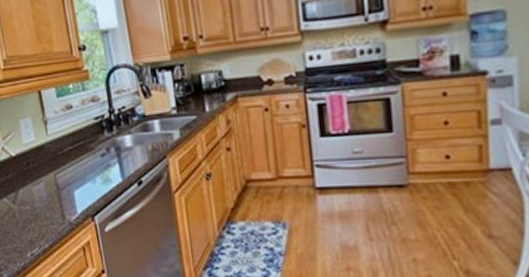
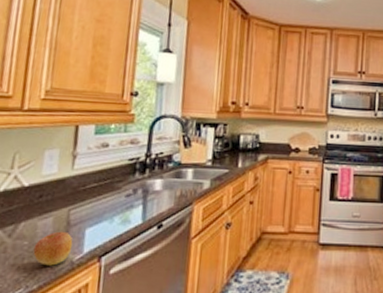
apple: none [35,195,67,227] -> present [33,231,73,266]

